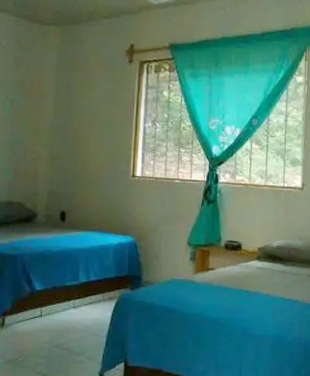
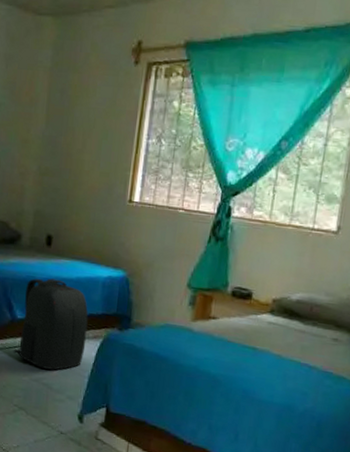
backpack: none [35,250,103,334] -> present [14,278,89,371]

